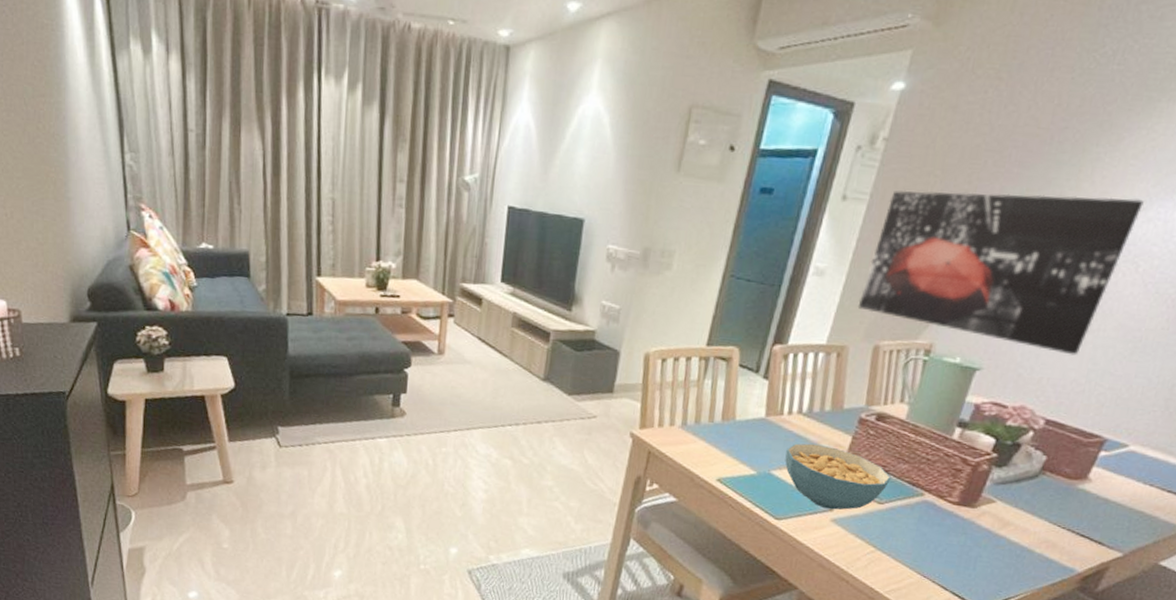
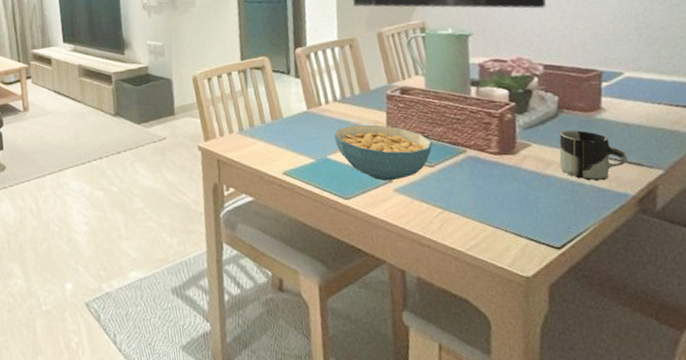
cup: none [1016,493,1093,552] -> present [559,130,628,181]

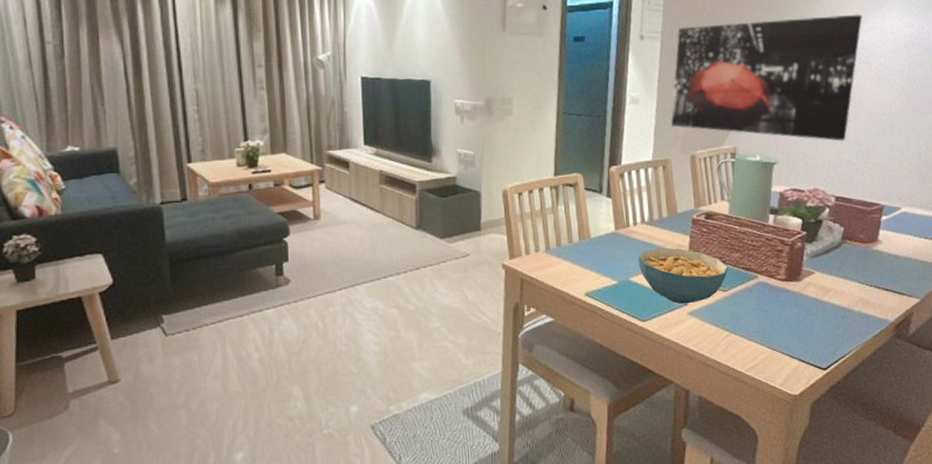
cup: present [559,130,628,181] -> none [836,260,893,308]

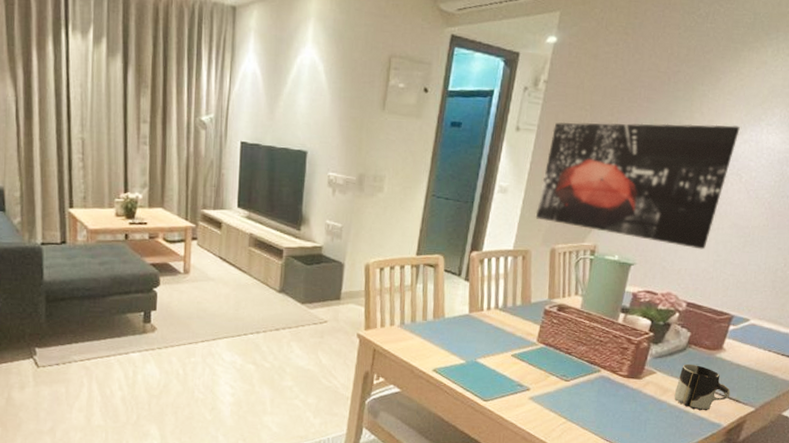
cereal bowl: present [638,247,728,304] -> none [488,333,574,389]
cup: none [836,260,893,308] -> present [674,363,731,411]

